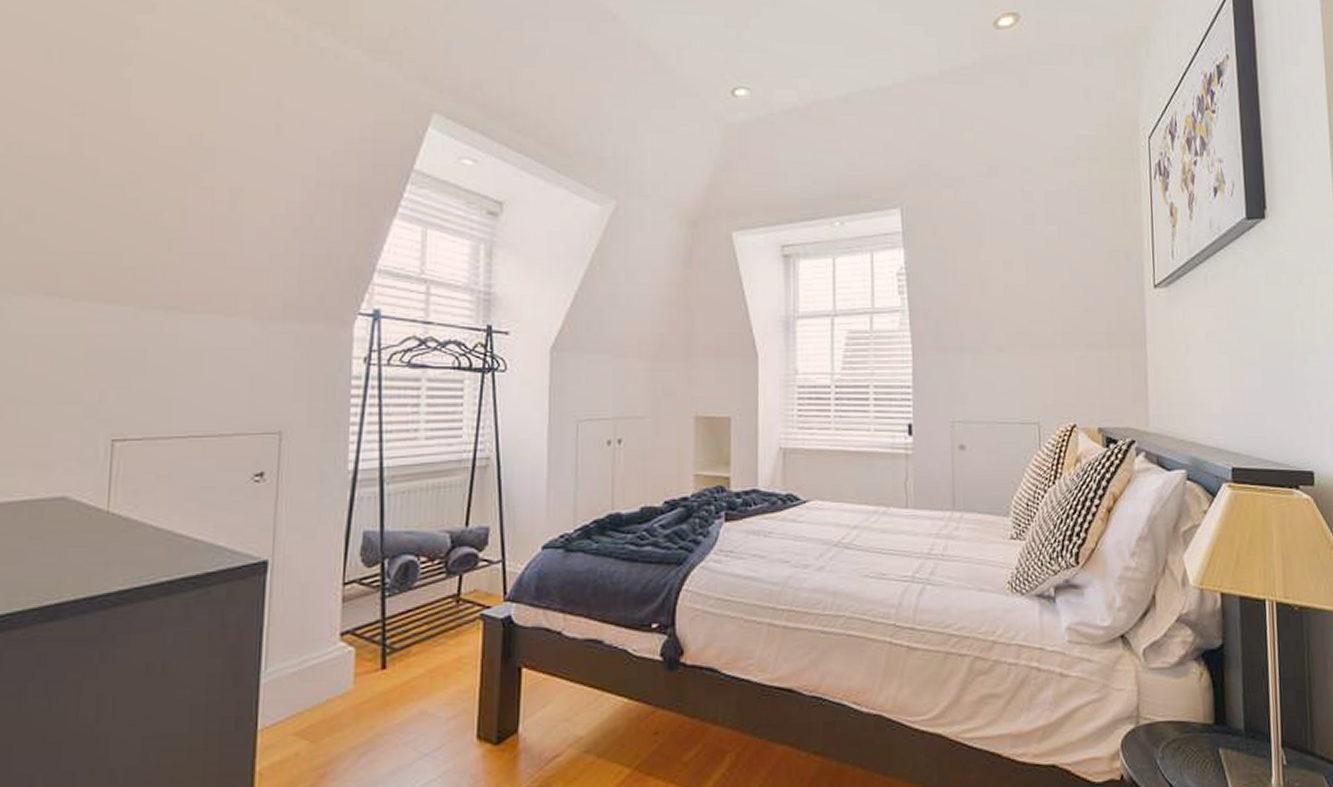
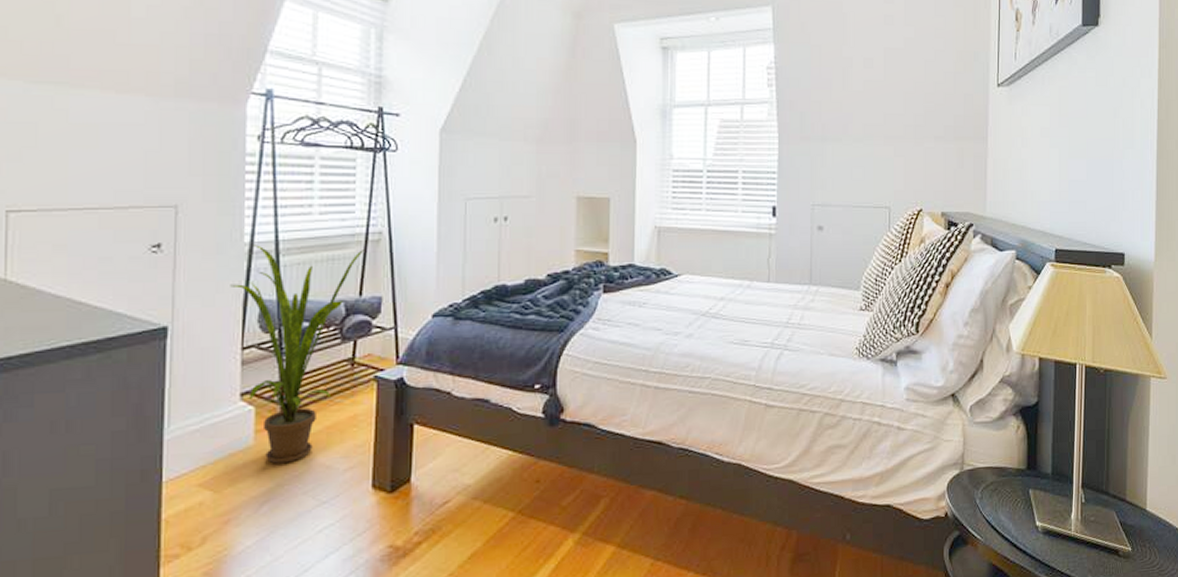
house plant: none [332,472,472,711] -> present [230,245,365,464]

